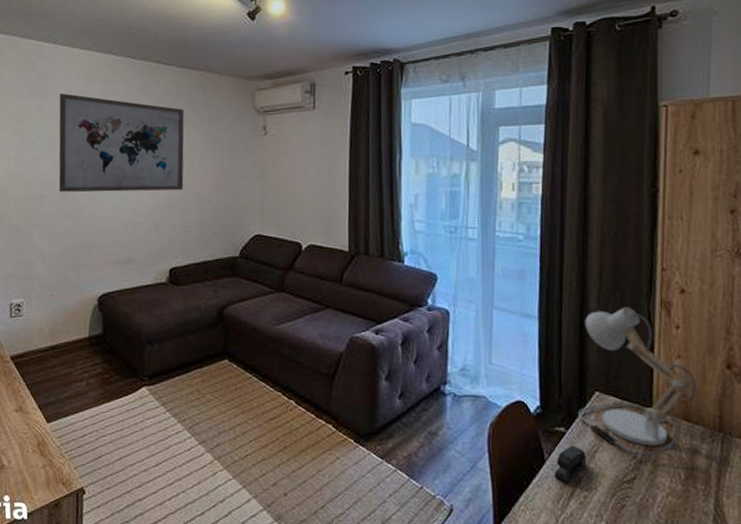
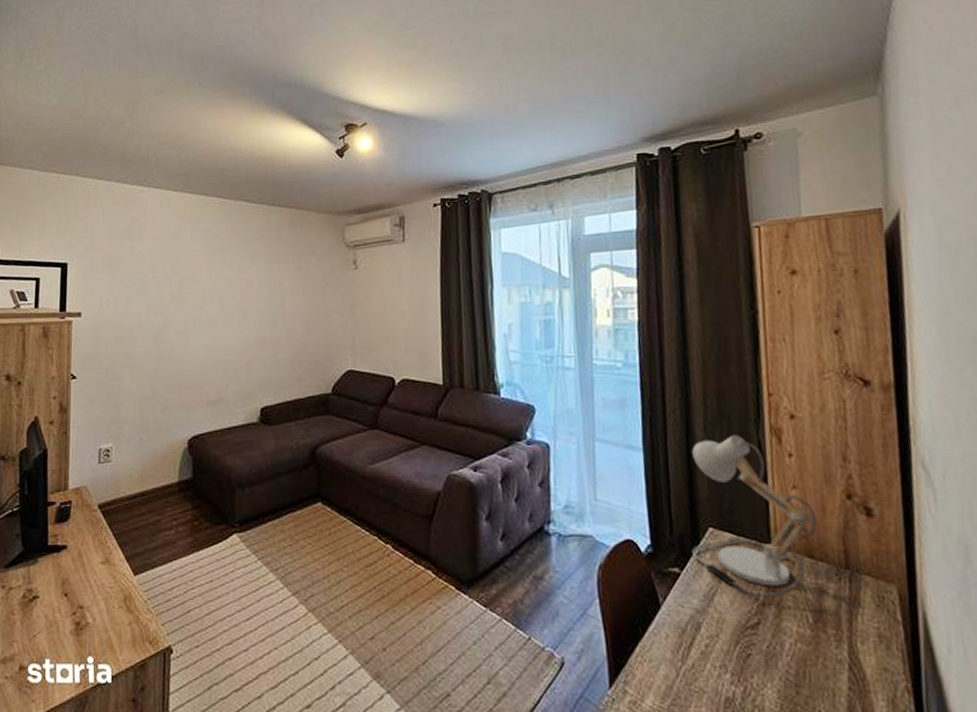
wall art: present [58,92,185,192] -> none [150,234,275,333]
stapler: present [554,445,587,484] -> none [671,587,706,631]

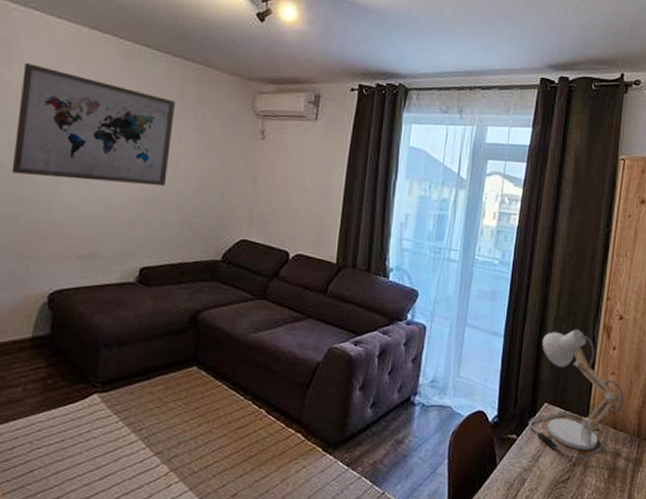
wall art: none [150,234,275,333] -> present [11,62,175,187]

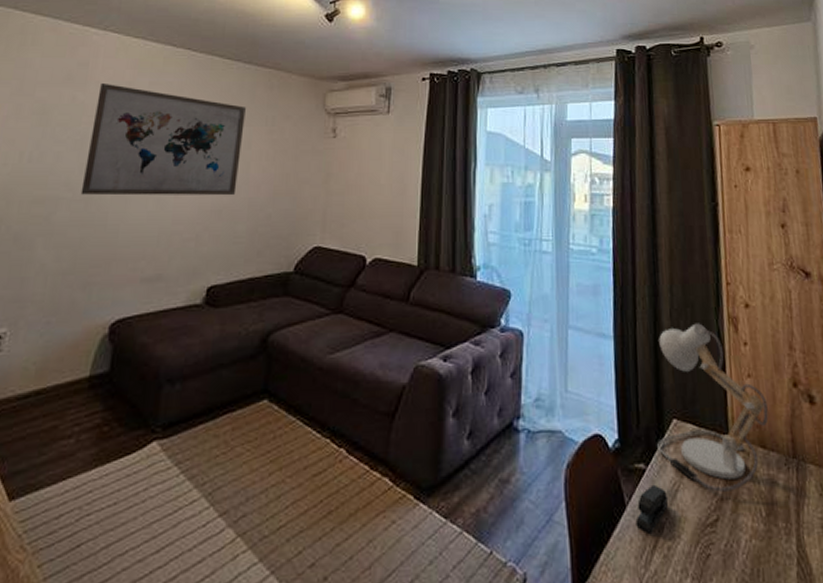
stapler: none [503,450,532,486] -> present [635,484,669,534]

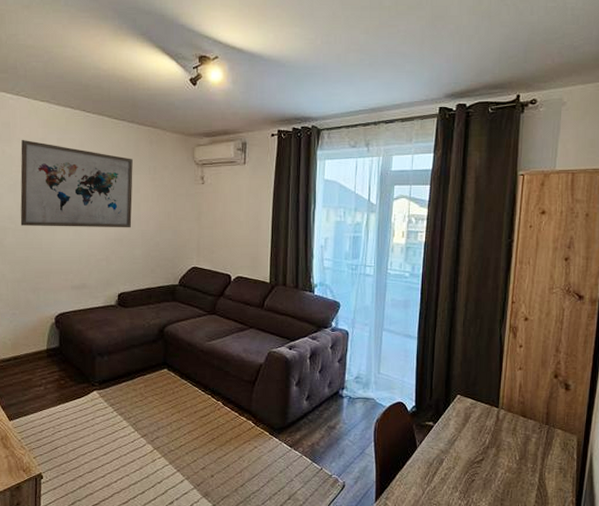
stapler: present [635,484,669,534] -> none [423,435,449,465]
desk lamp: present [657,323,769,492] -> none [444,330,532,443]

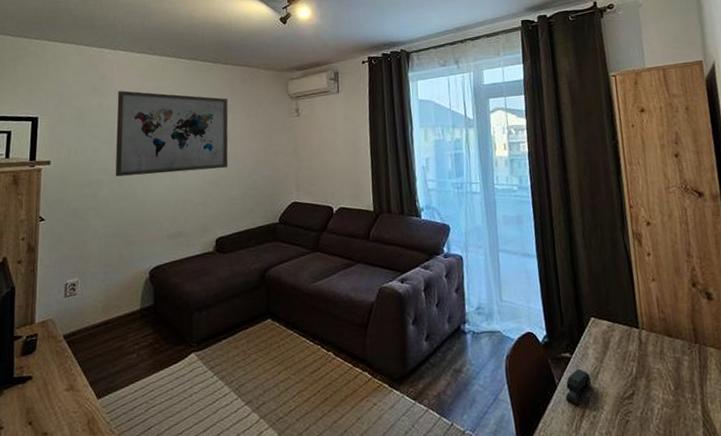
stapler: none [423,435,449,465] -> present [565,368,592,406]

